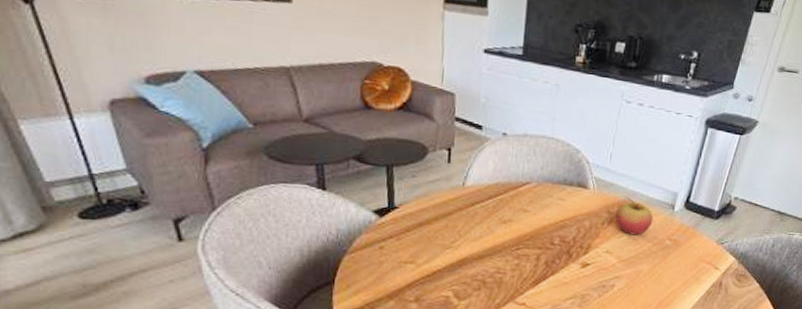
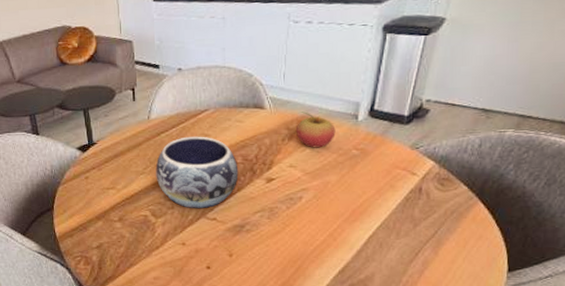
decorative bowl: none [464,210,555,292] -> present [155,136,239,209]

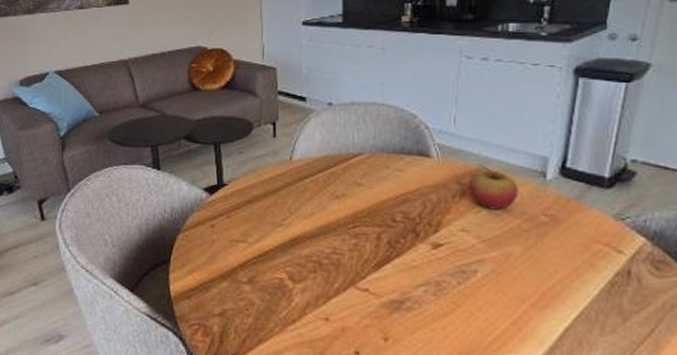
decorative bowl: present [155,136,239,209] -> none [296,184,398,276]

